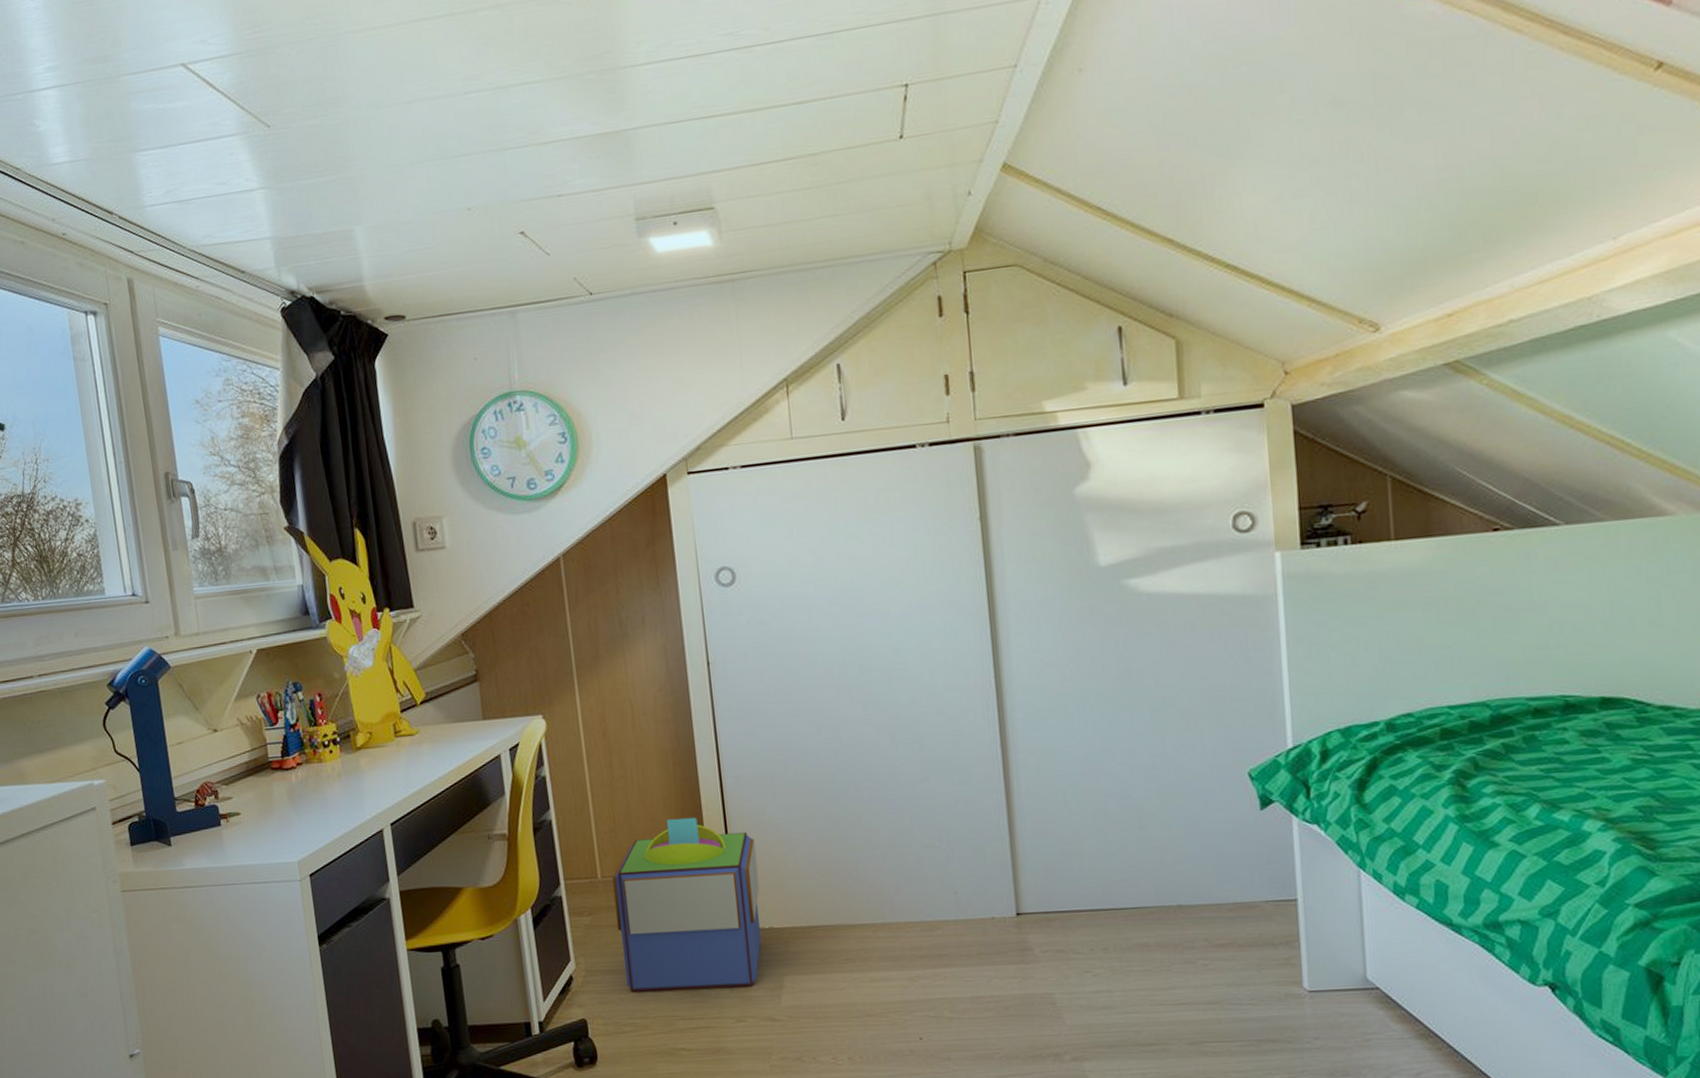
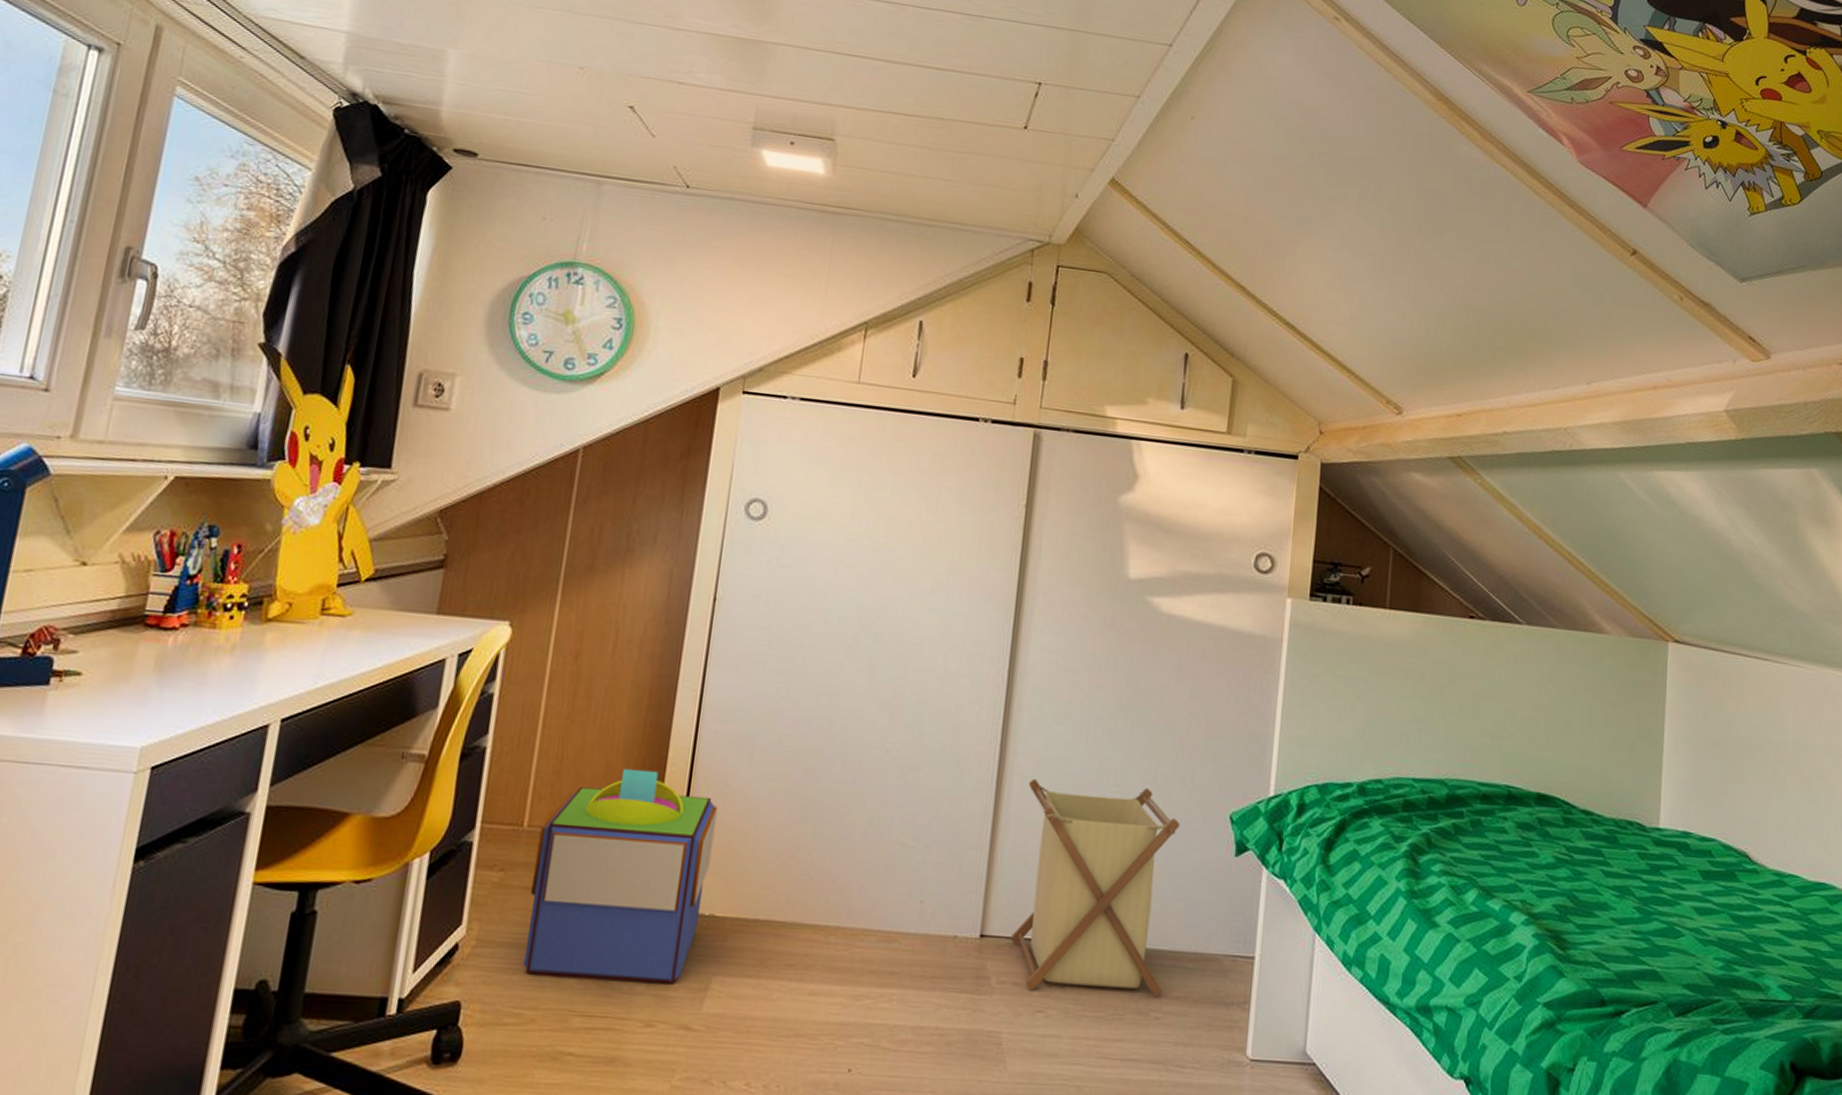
laundry basket: none [1035,761,1206,955] -> present [1010,779,1180,997]

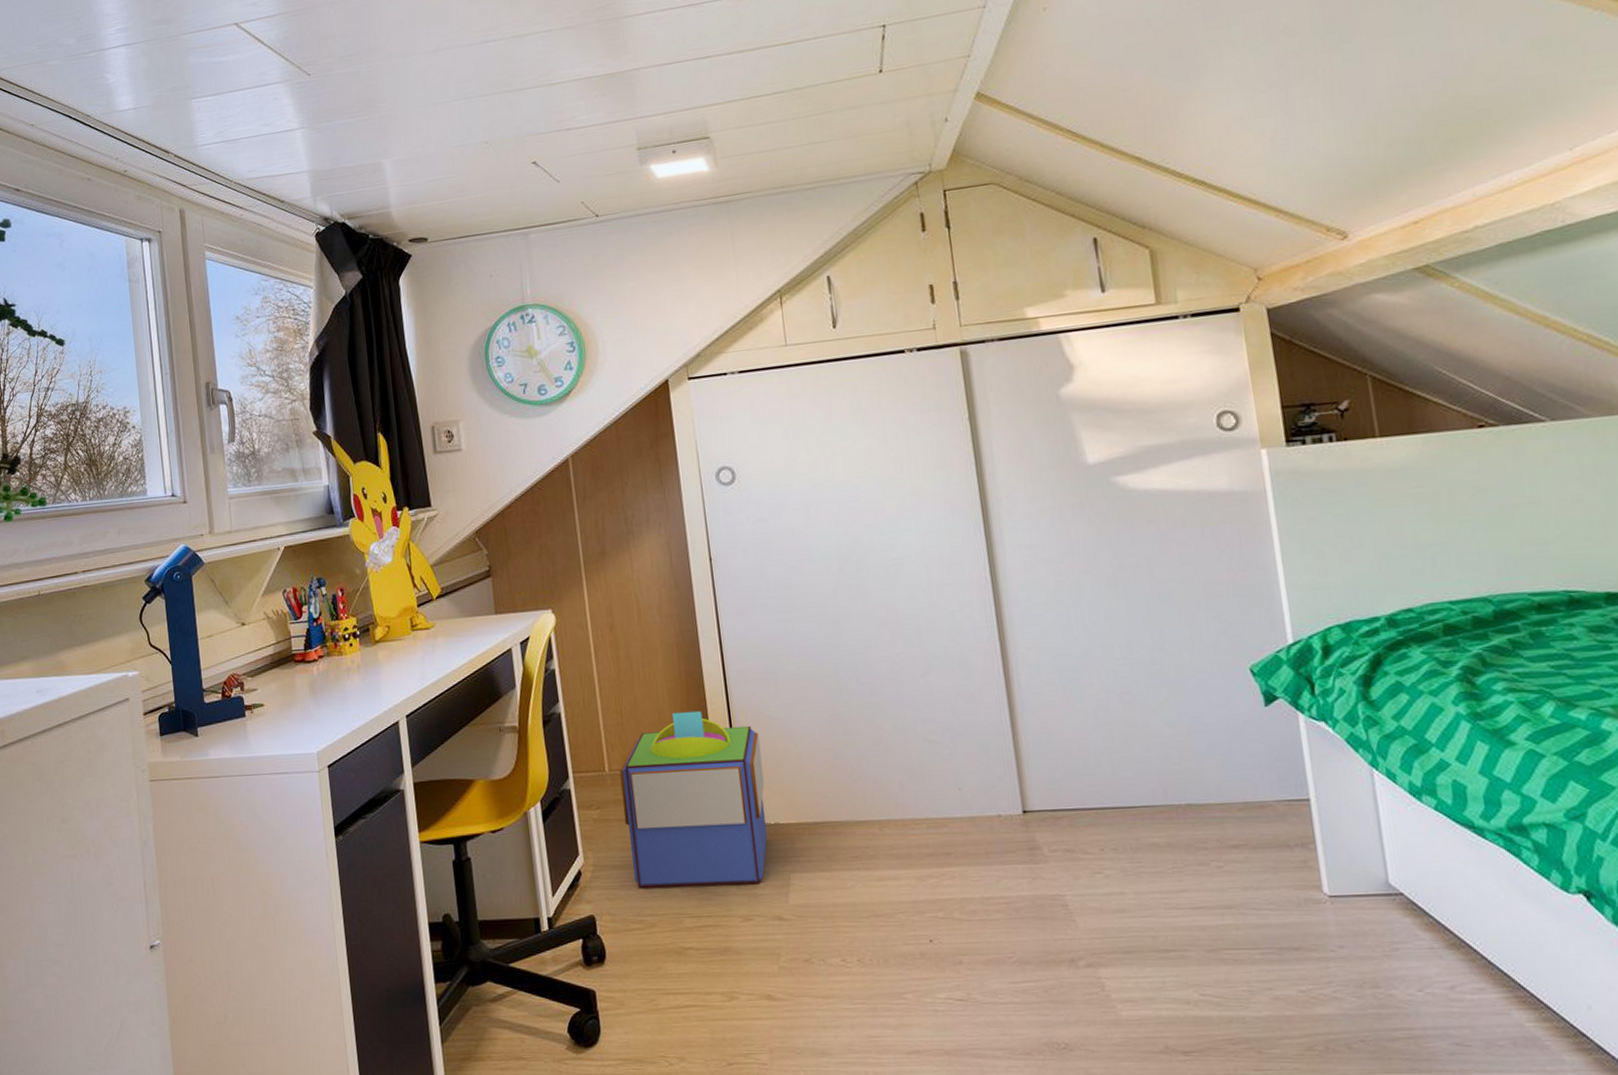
laundry basket: present [1010,779,1180,997] -> none [1035,656,1219,855]

